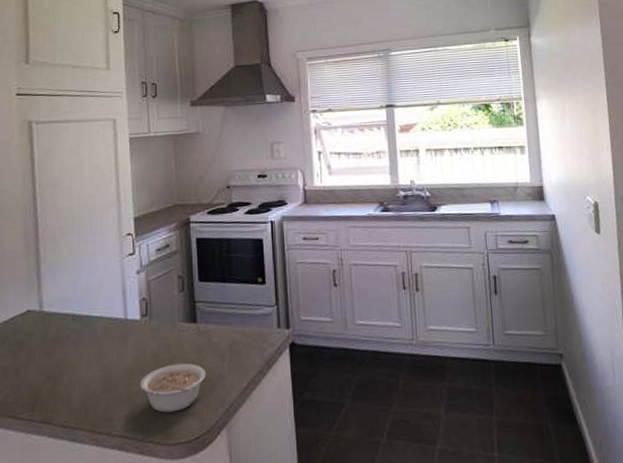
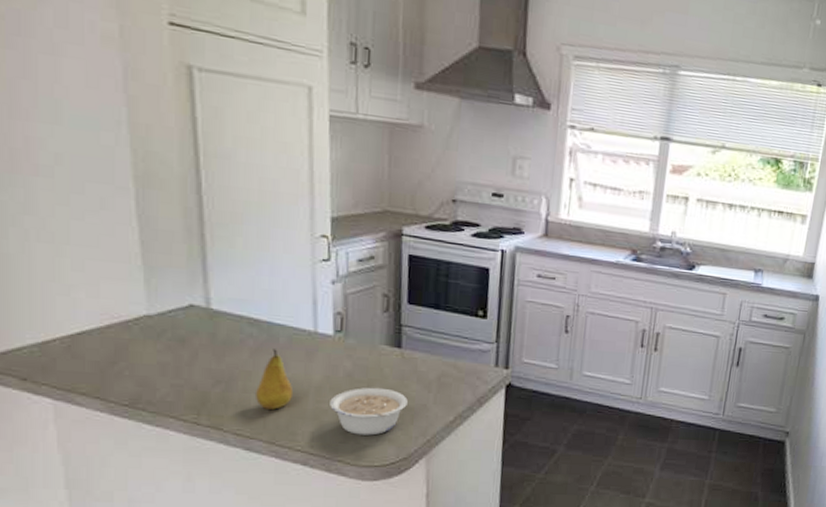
fruit: none [79,339,110,398] -> present [256,349,294,410]

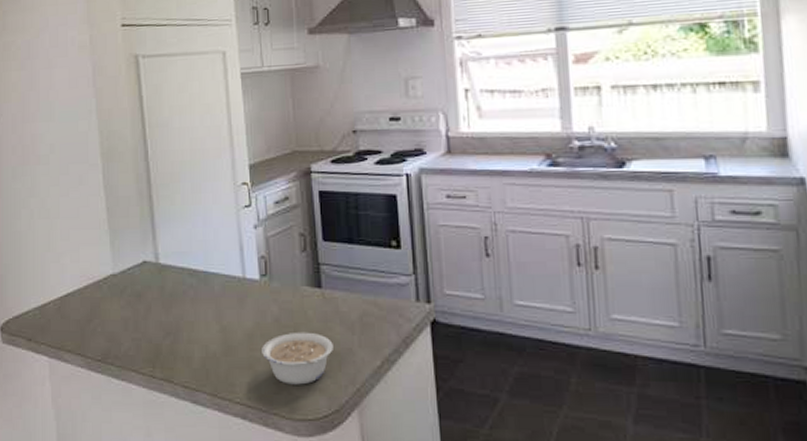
fruit: present [256,349,294,410] -> none [198,298,230,360]

